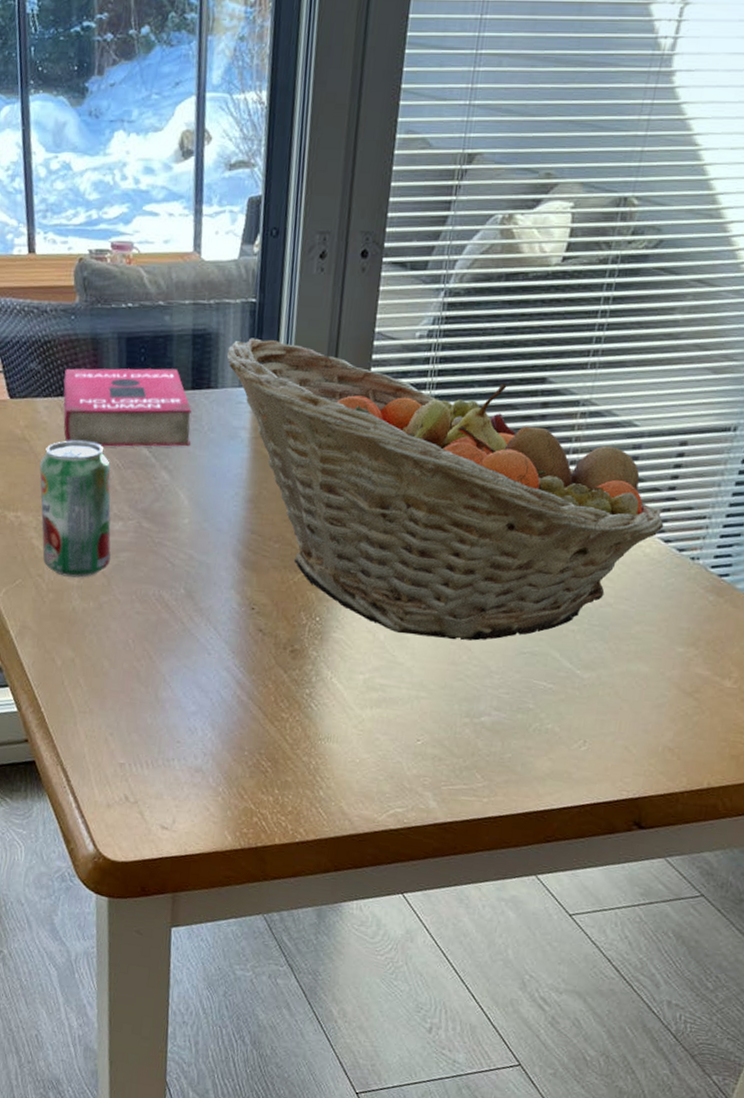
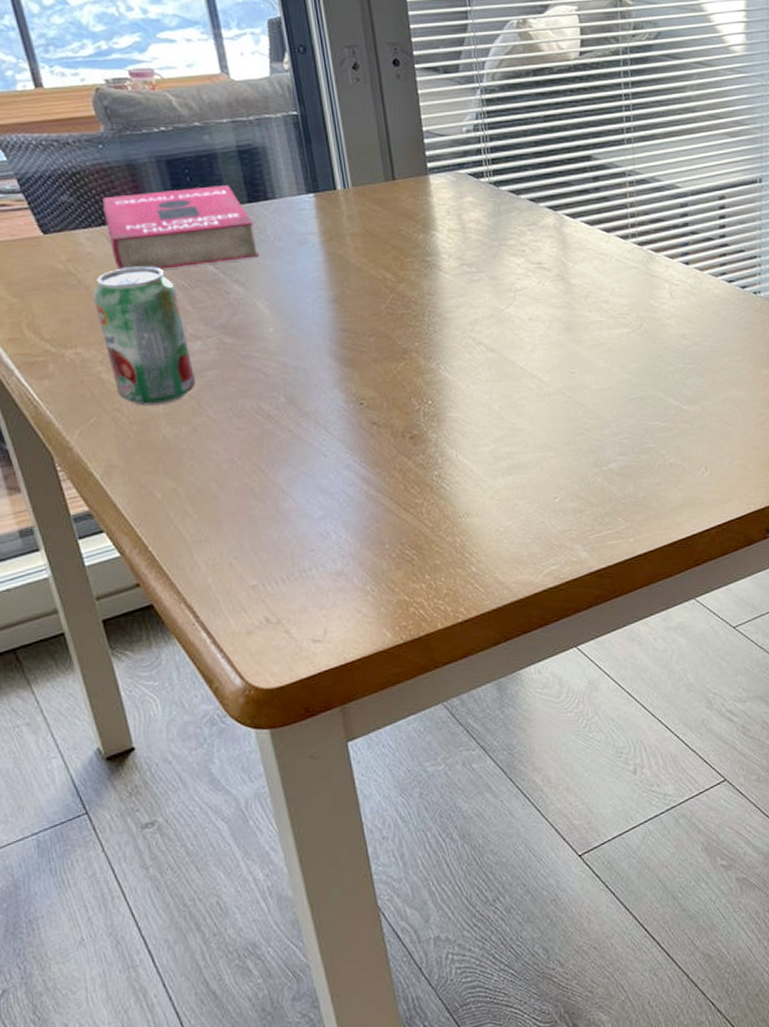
fruit basket: present [226,338,664,641] -> none [278,148,724,402]

